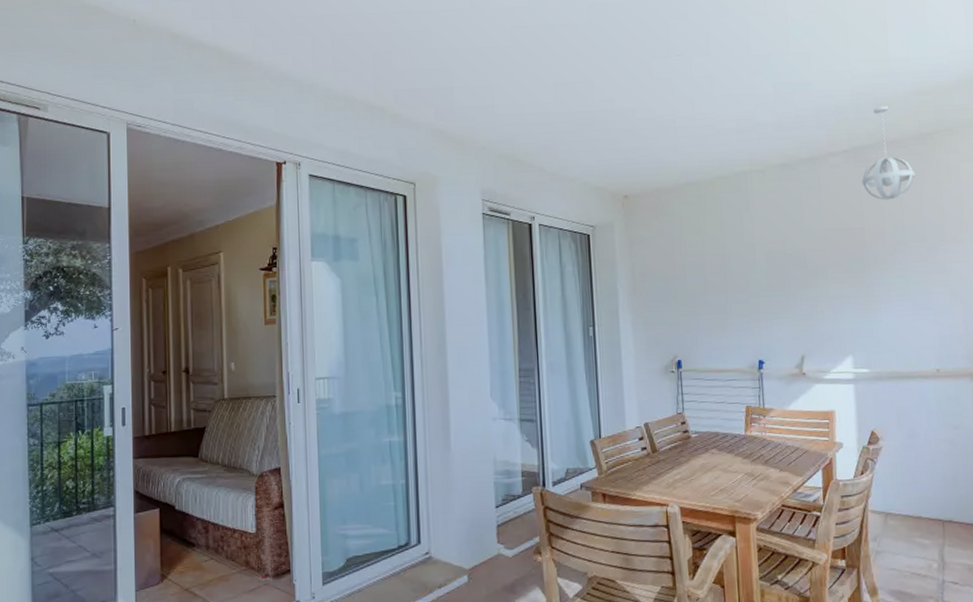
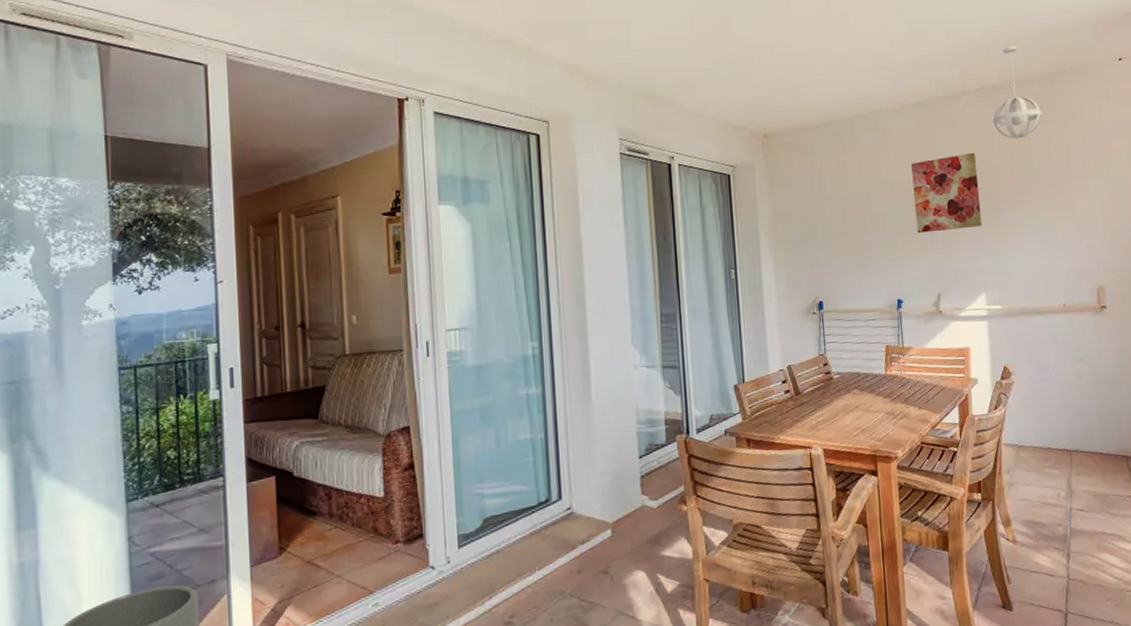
wall art: none [775,213,849,294] -> present [911,152,982,233]

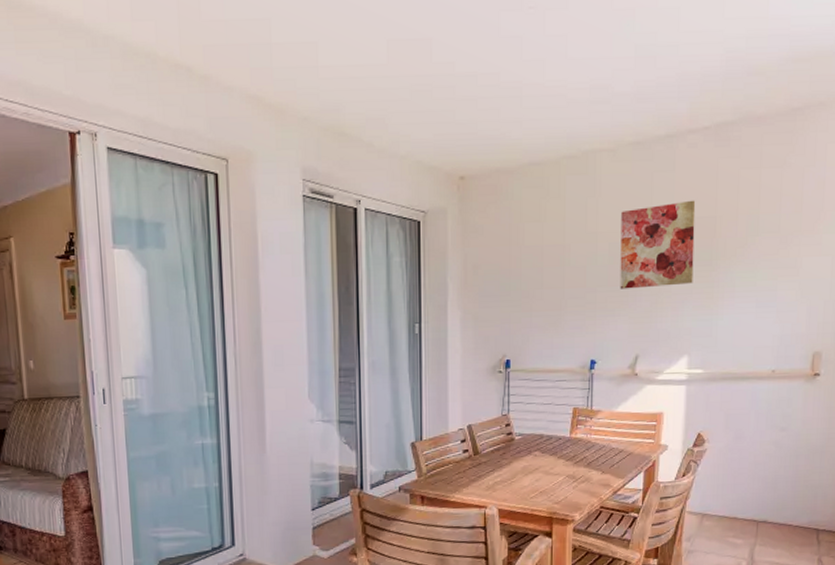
pendant light: present [993,46,1042,139] -> none [720,75,779,185]

